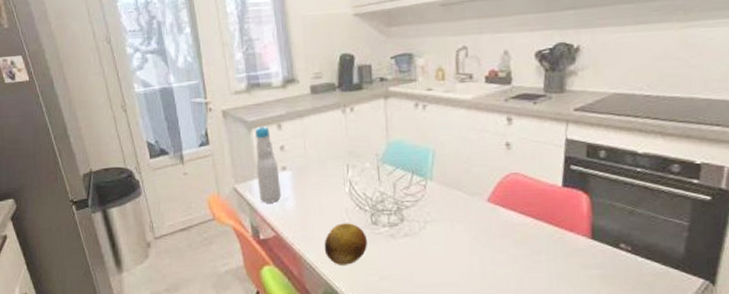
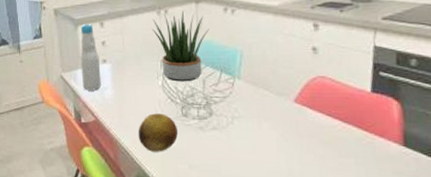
potted plant: none [337,107,399,187] -> present [152,10,209,82]

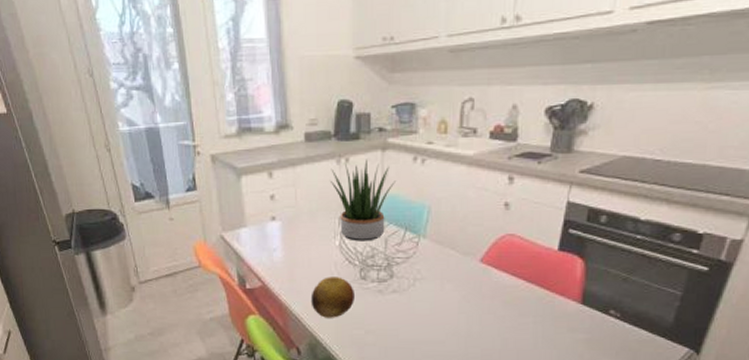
bottle: present [80,23,101,91] -> none [244,172,269,253]

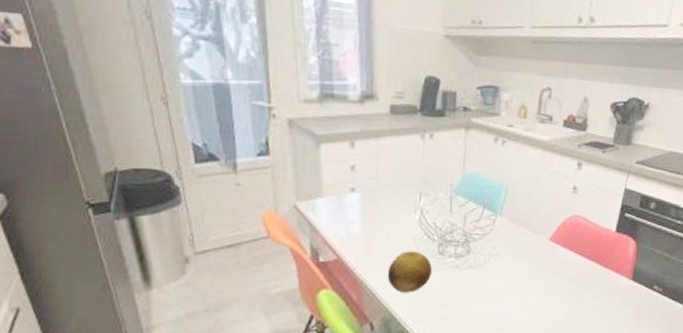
potted plant: present [331,159,395,241] -> none [414,136,477,217]

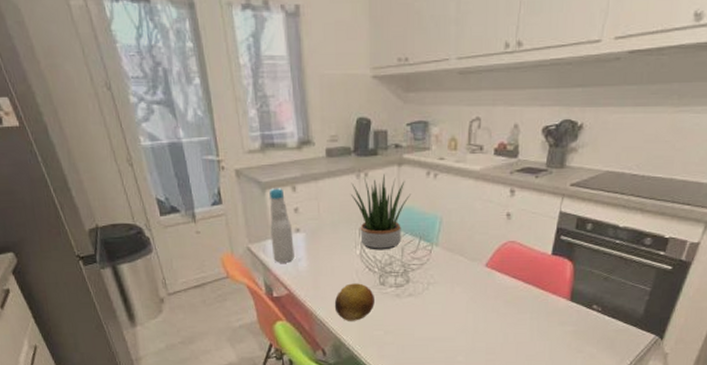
bottle: none [321,141,347,225] -> present [269,187,294,263]
potted plant: none [414,136,477,217] -> present [351,173,411,250]

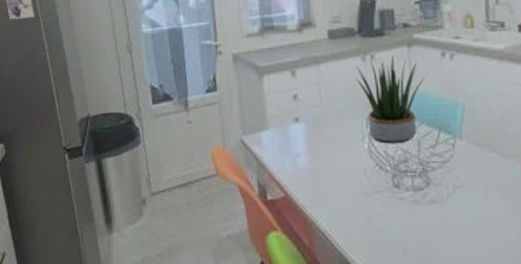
bottle: present [269,187,294,263] -> none [266,71,292,158]
fruit: present [334,283,374,321] -> none [339,185,388,235]

